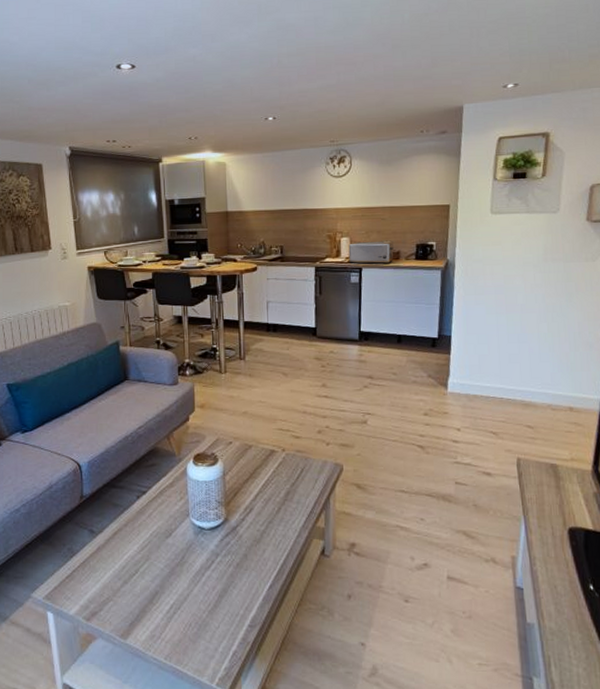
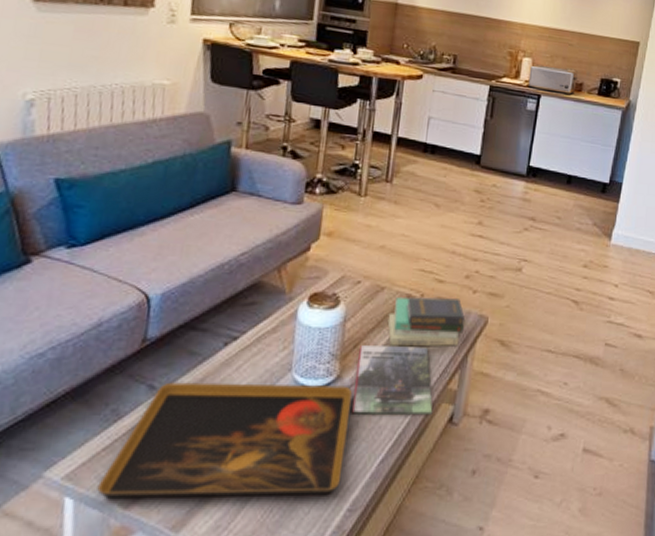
decorative tray: none [67,526,240,614] -> present [97,382,353,500]
magazine: none [239,493,307,549] -> present [352,345,433,414]
books: none [258,451,323,493] -> present [387,297,465,347]

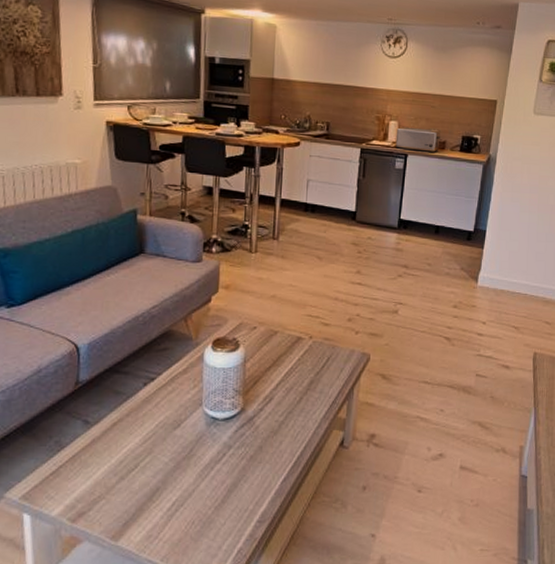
decorative tray: present [97,382,353,500] -> none [49,417,256,515]
magazine: present [352,345,433,414] -> none [256,382,326,441]
books: present [387,297,465,347] -> none [282,339,349,382]

